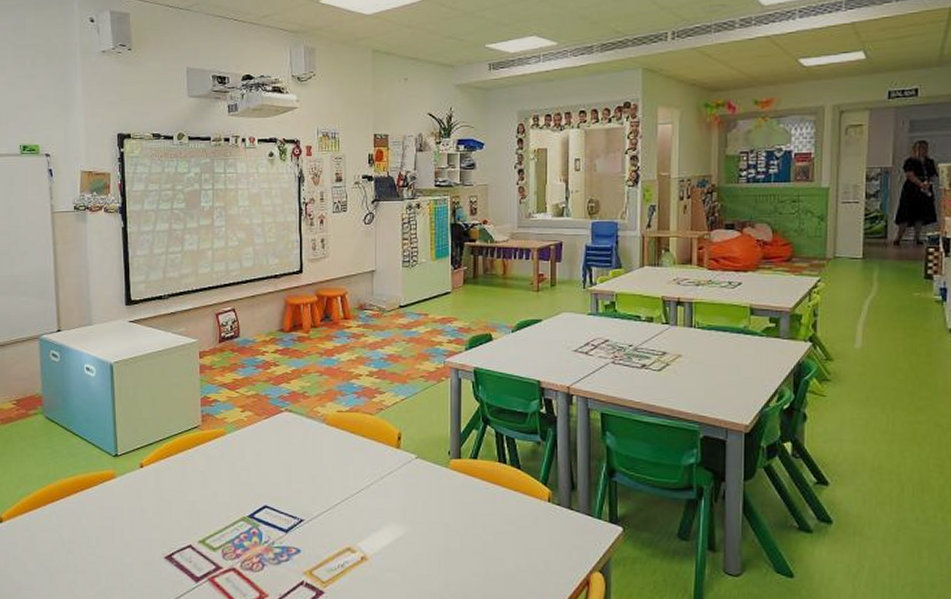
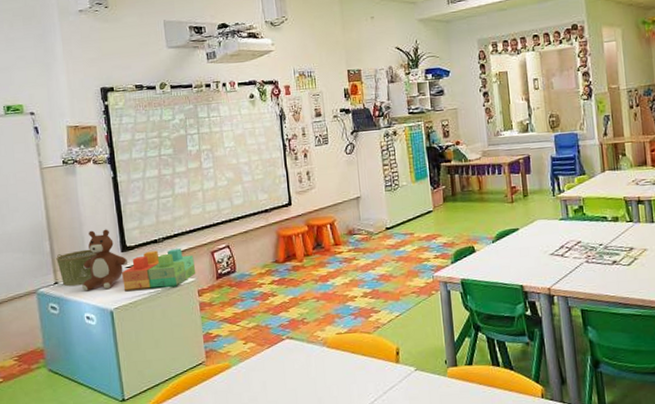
basket: none [61,299,101,336] -> present [56,249,97,287]
teddy bear: none [83,280,132,342] -> present [81,229,128,292]
toy blocks: none [124,307,199,347] -> present [121,248,196,292]

